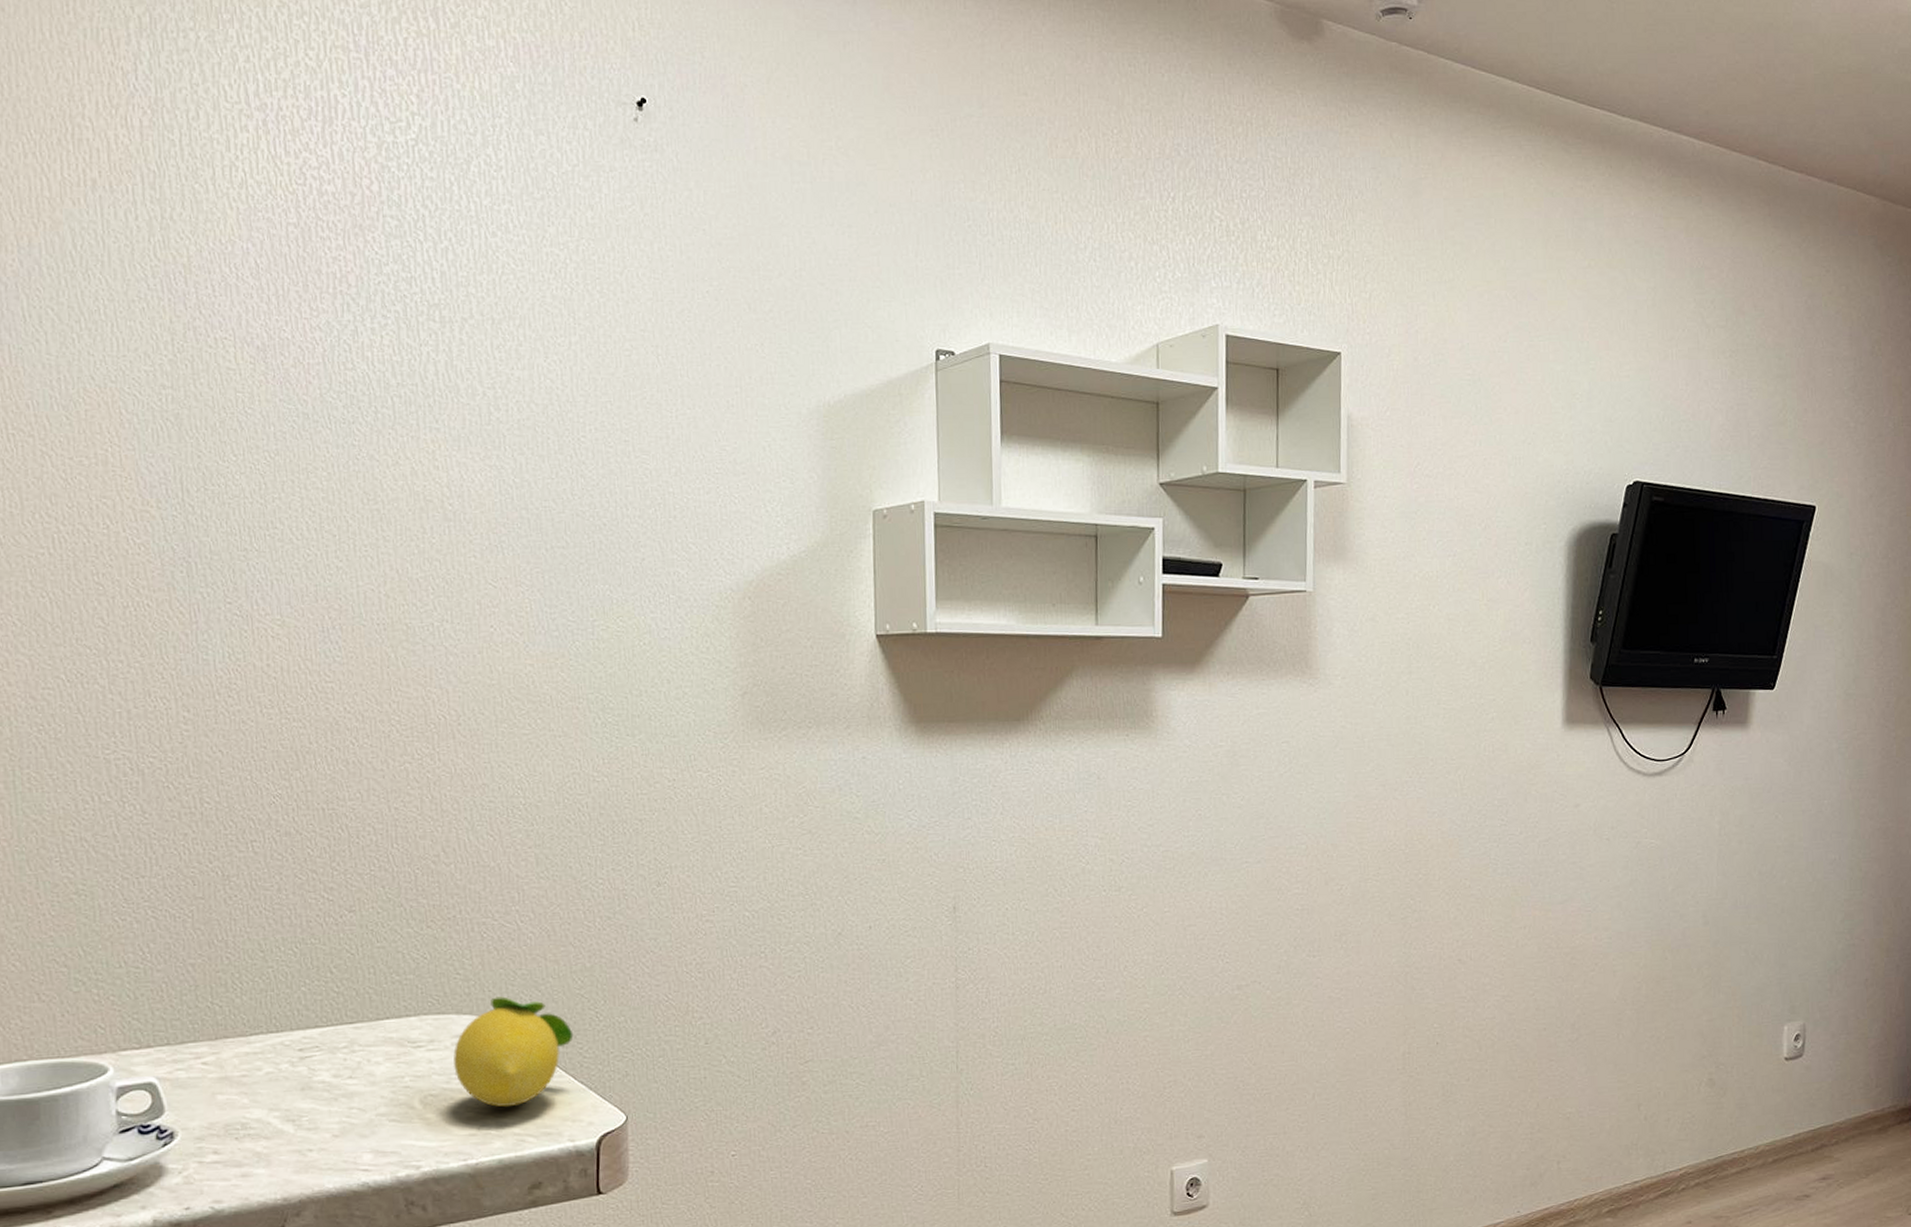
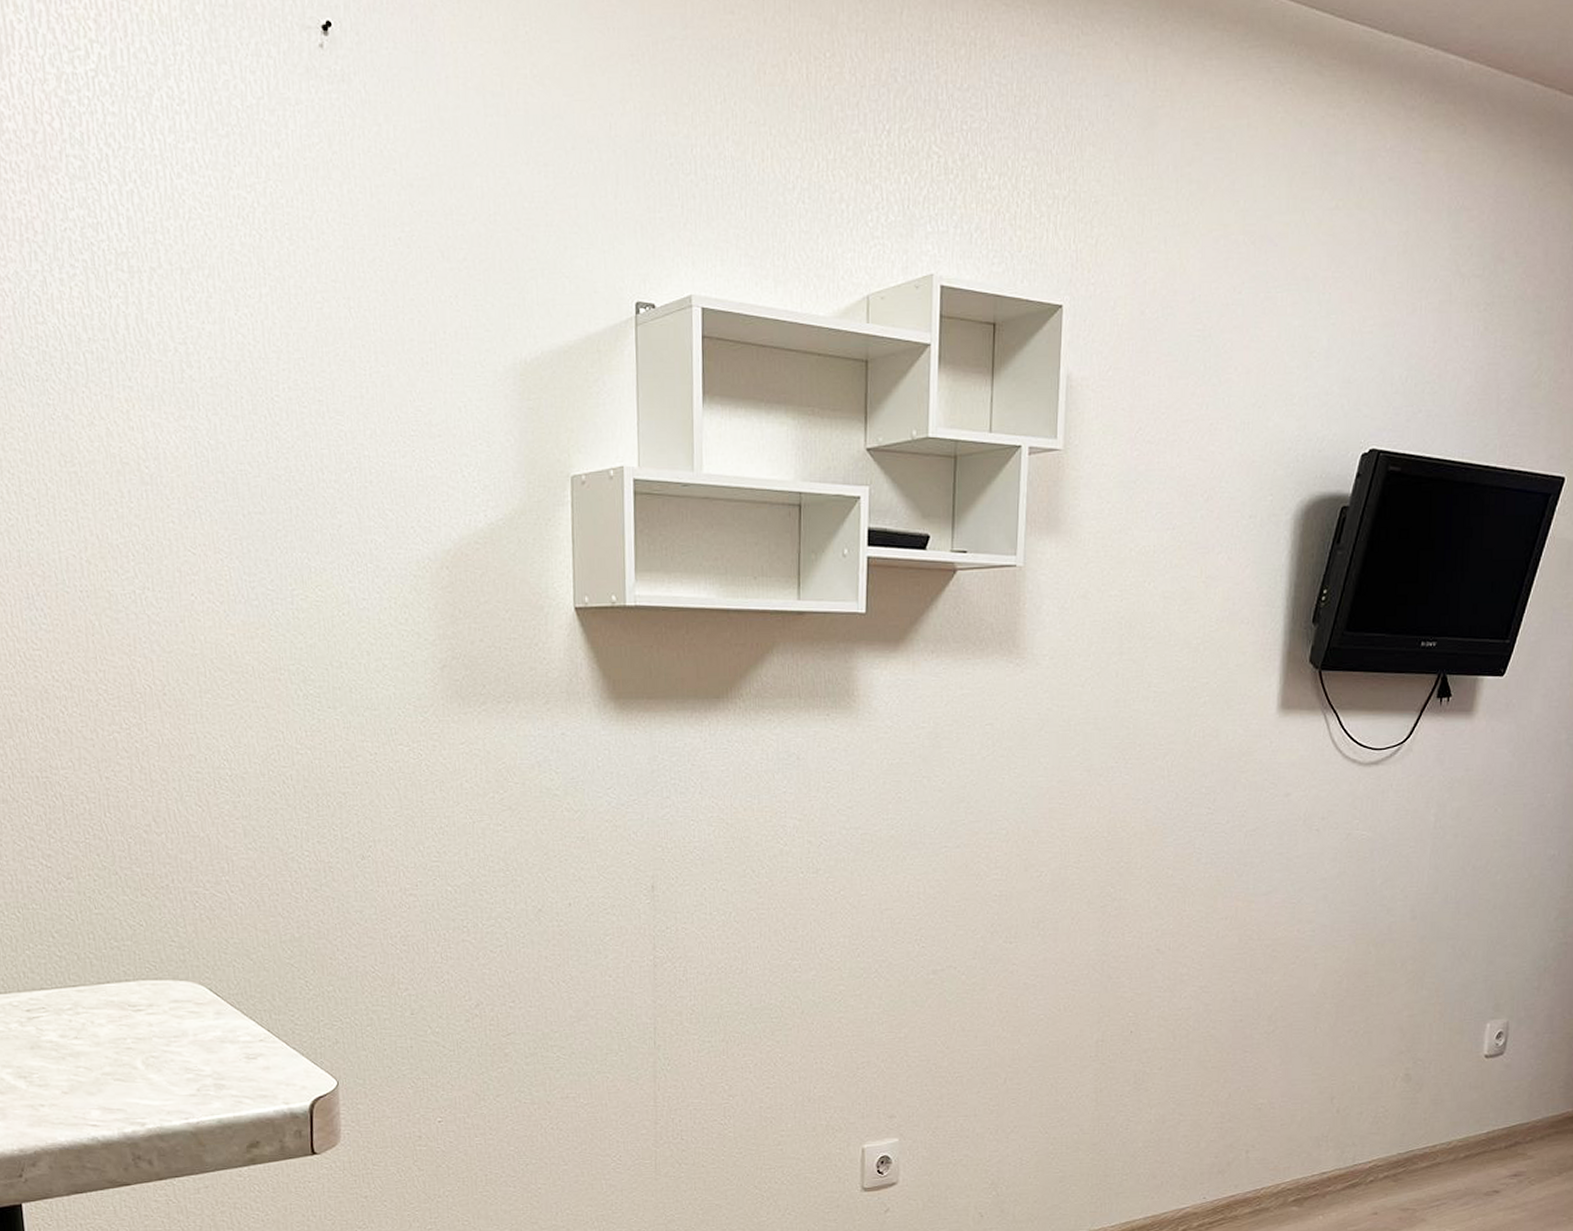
fruit: present [453,996,574,1108] -> none [172,964,285,1070]

